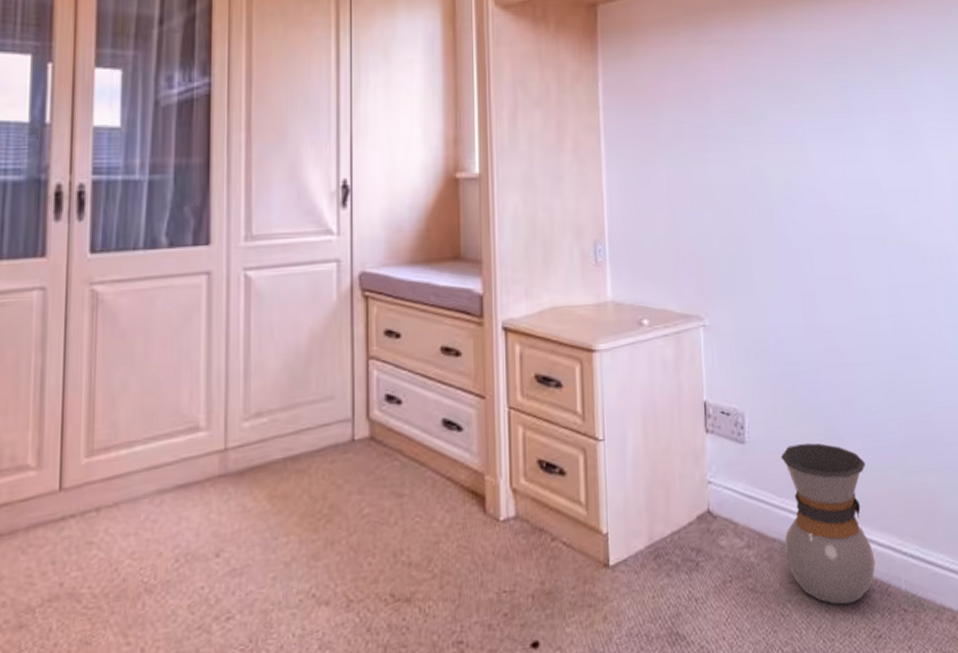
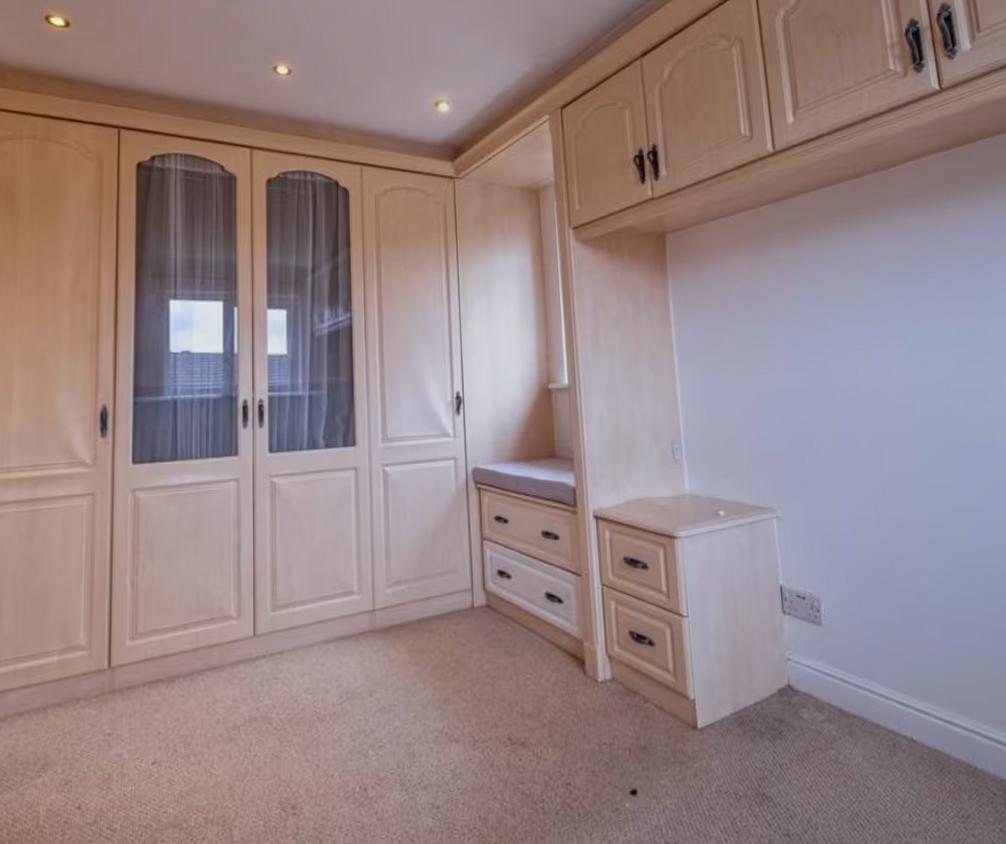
pour-over carafe: present [781,443,875,605] -> none [858,628,961,783]

